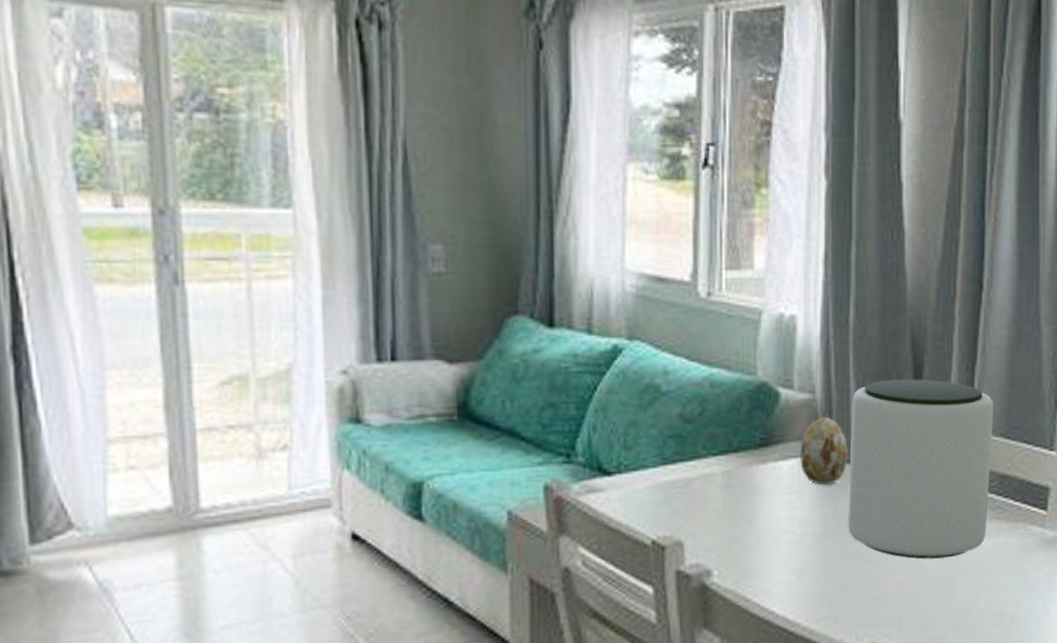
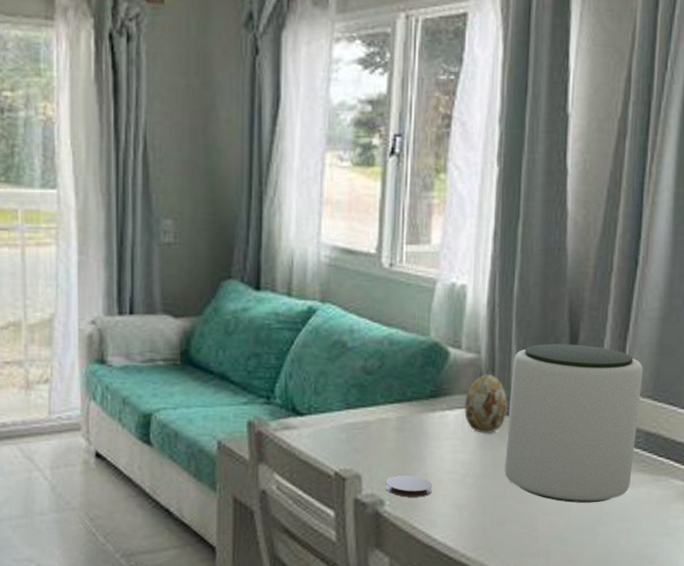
coaster: none [712,539,767,565] -> present [385,476,432,497]

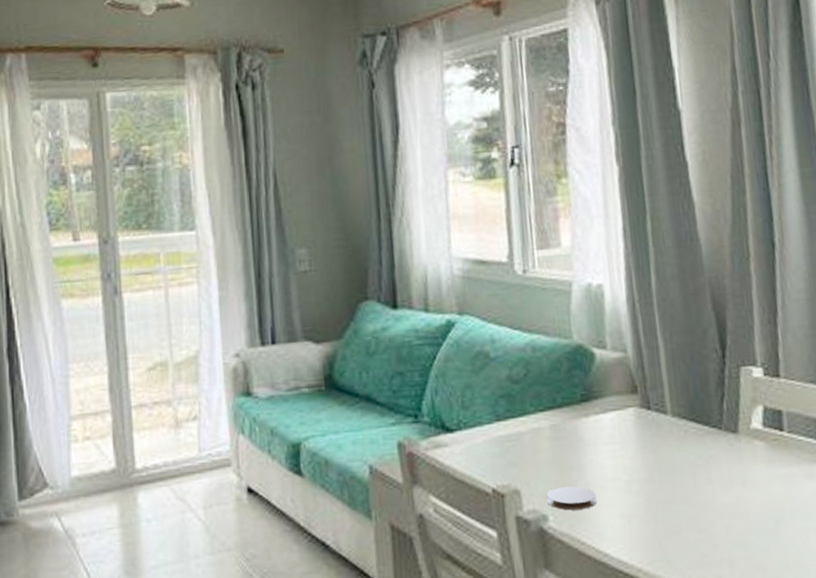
decorative egg: present [464,374,508,434] -> none [617,372,664,436]
plant pot: present [505,343,644,503] -> none [662,333,809,503]

